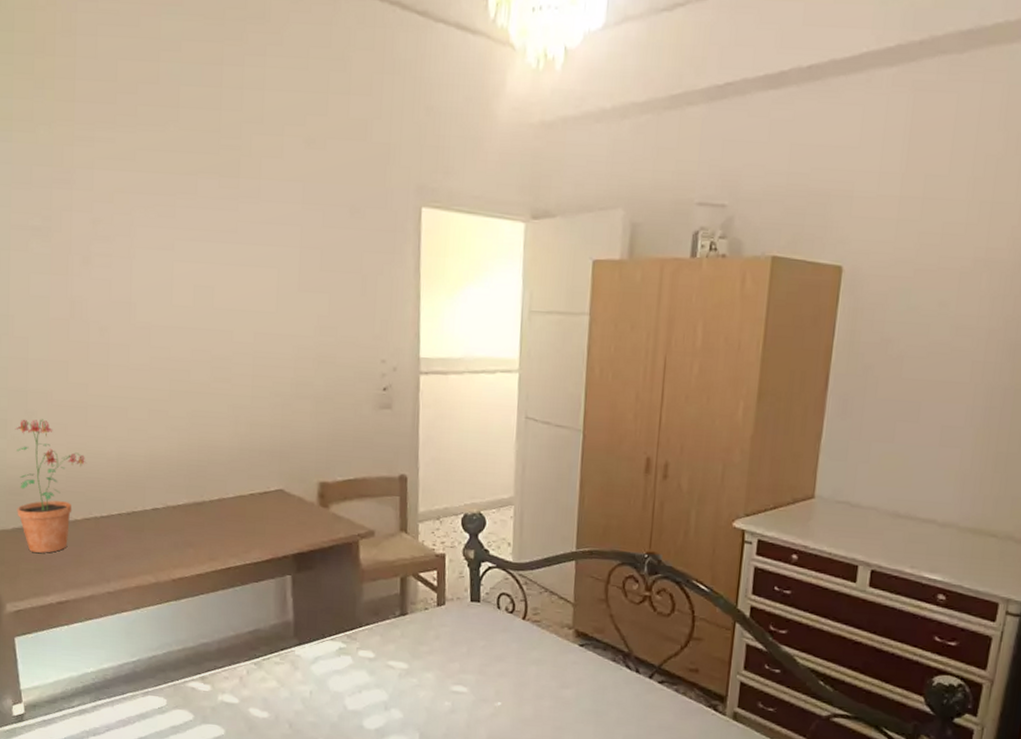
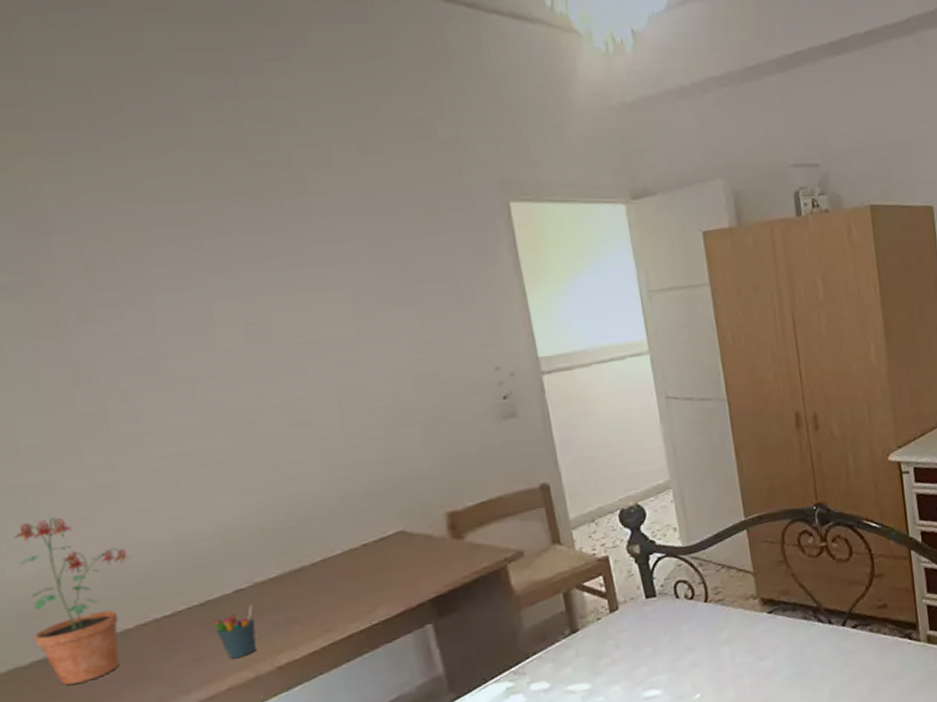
pen holder: none [134,522,163,564] -> present [214,604,257,659]

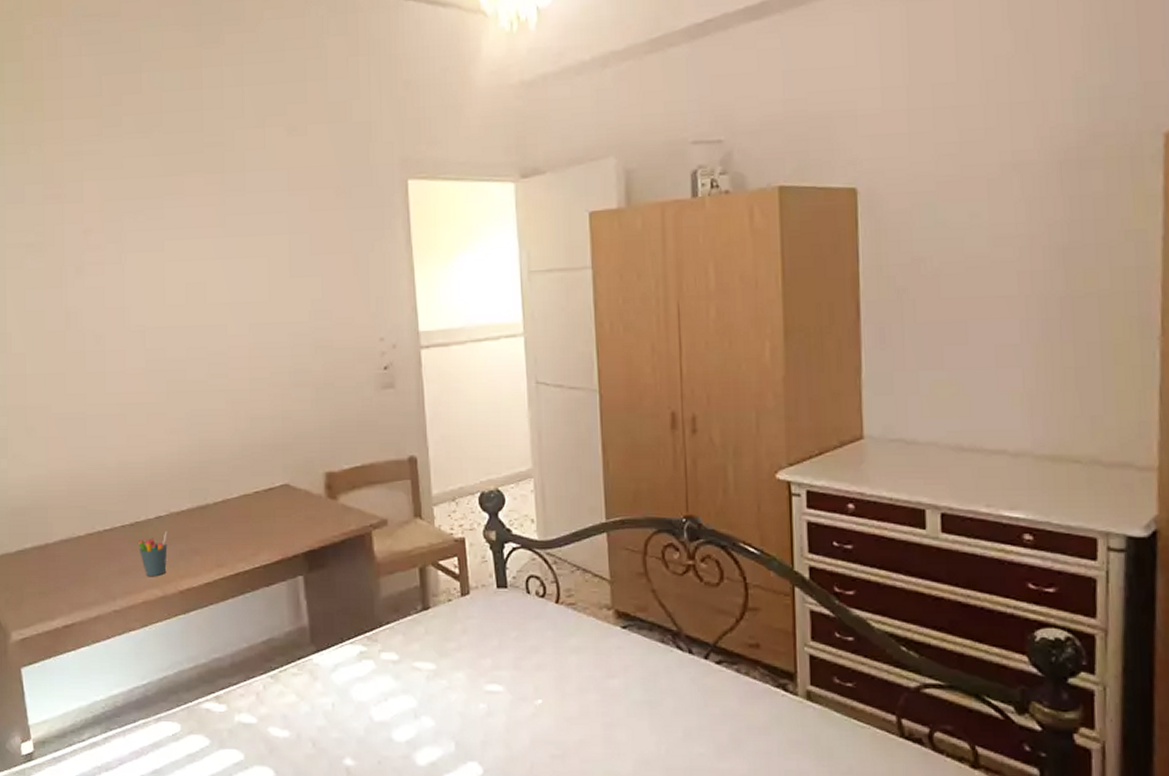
potted plant: present [12,517,129,685] -> none [15,434,87,574]

